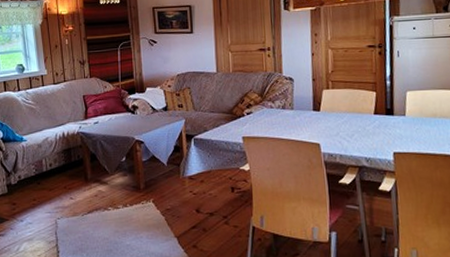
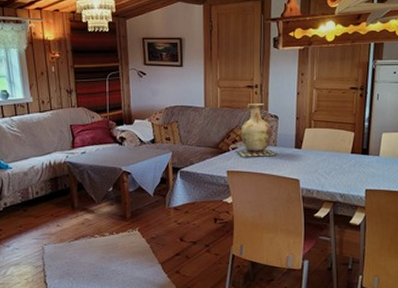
vase: none [250,66,294,122] -> present [235,104,277,157]

